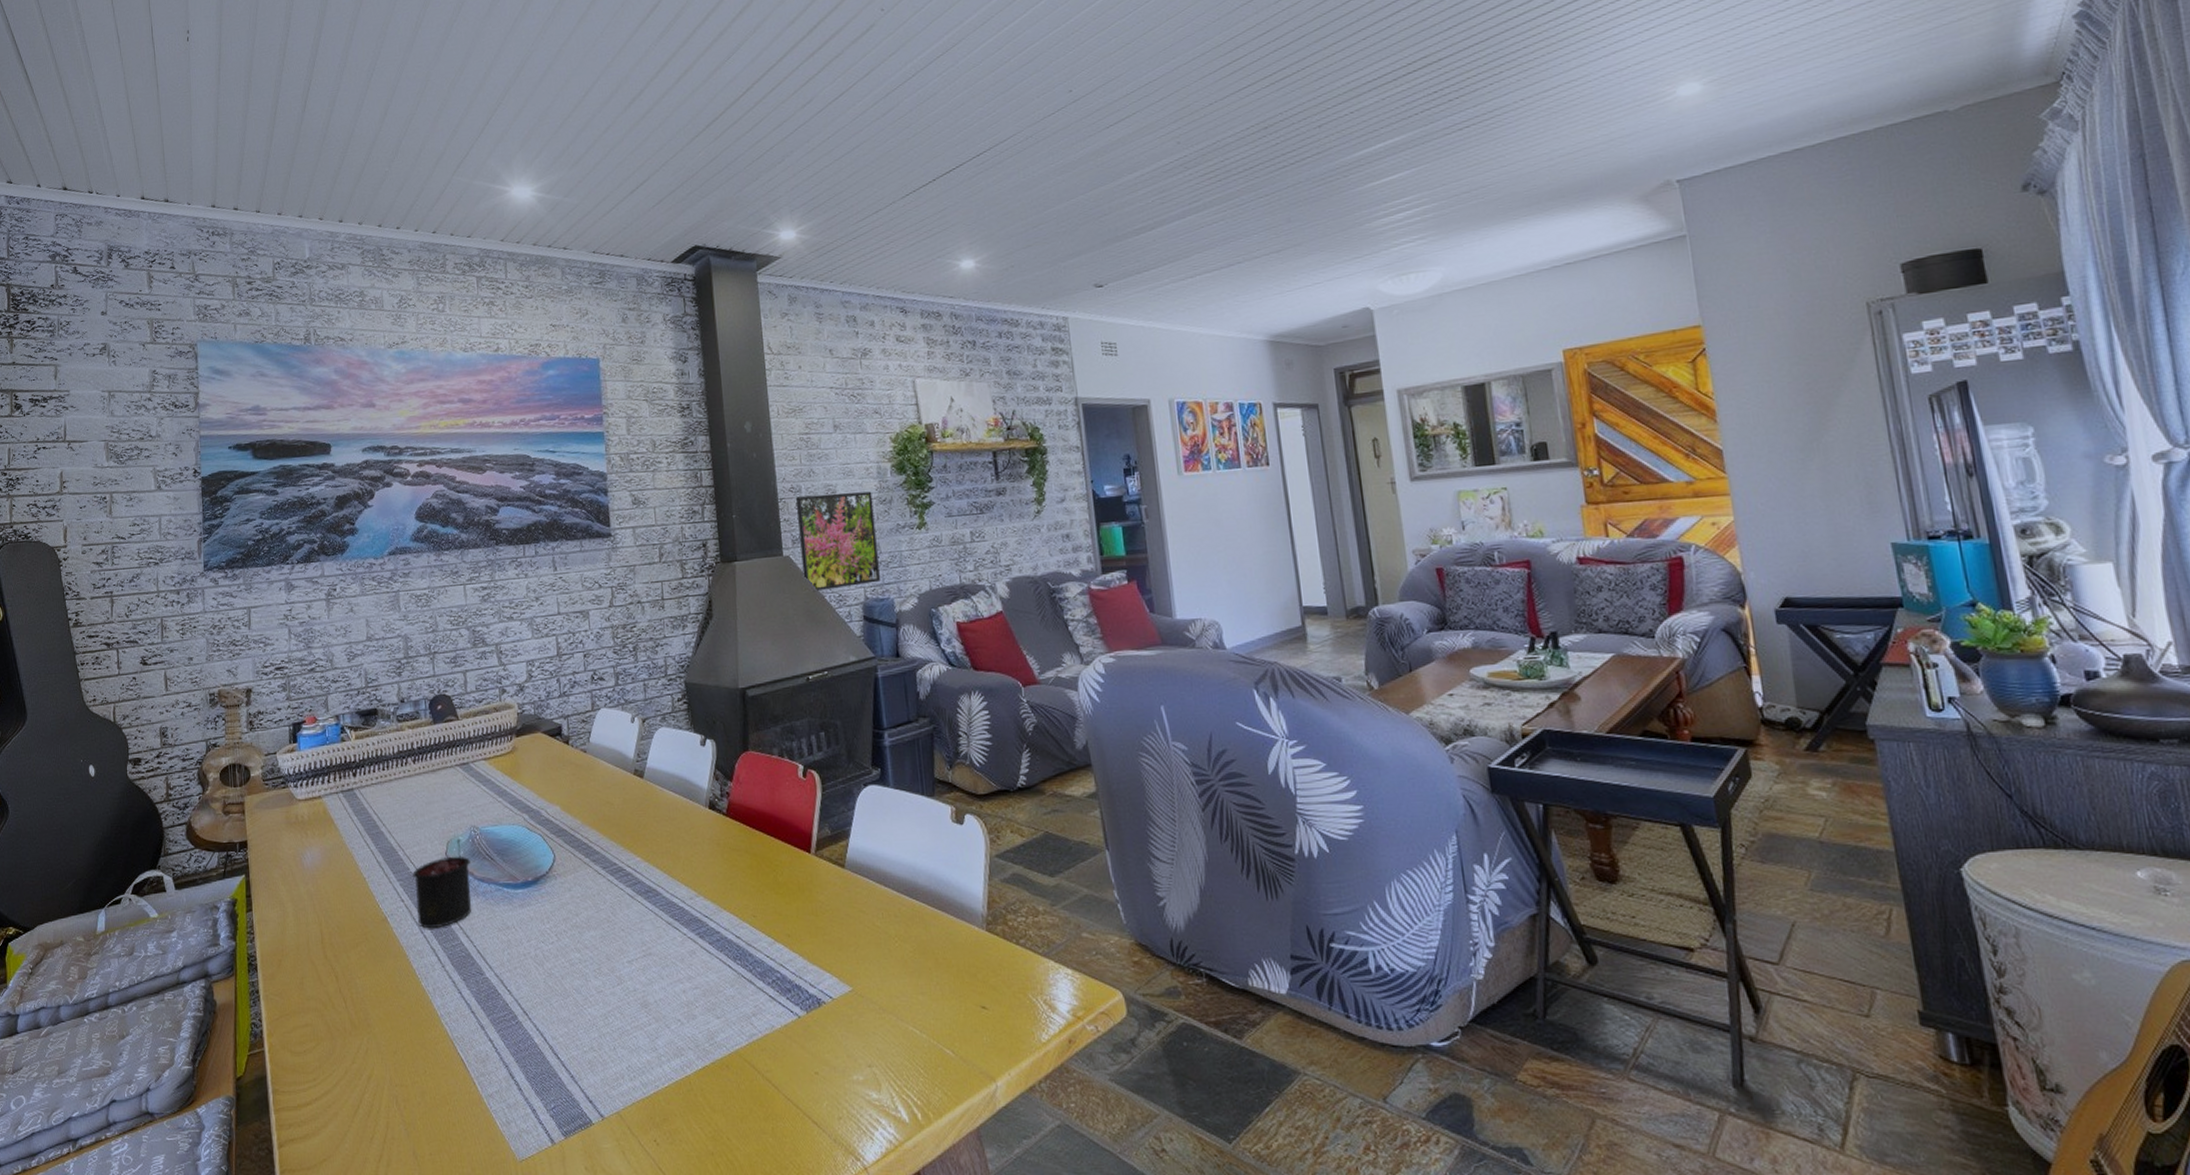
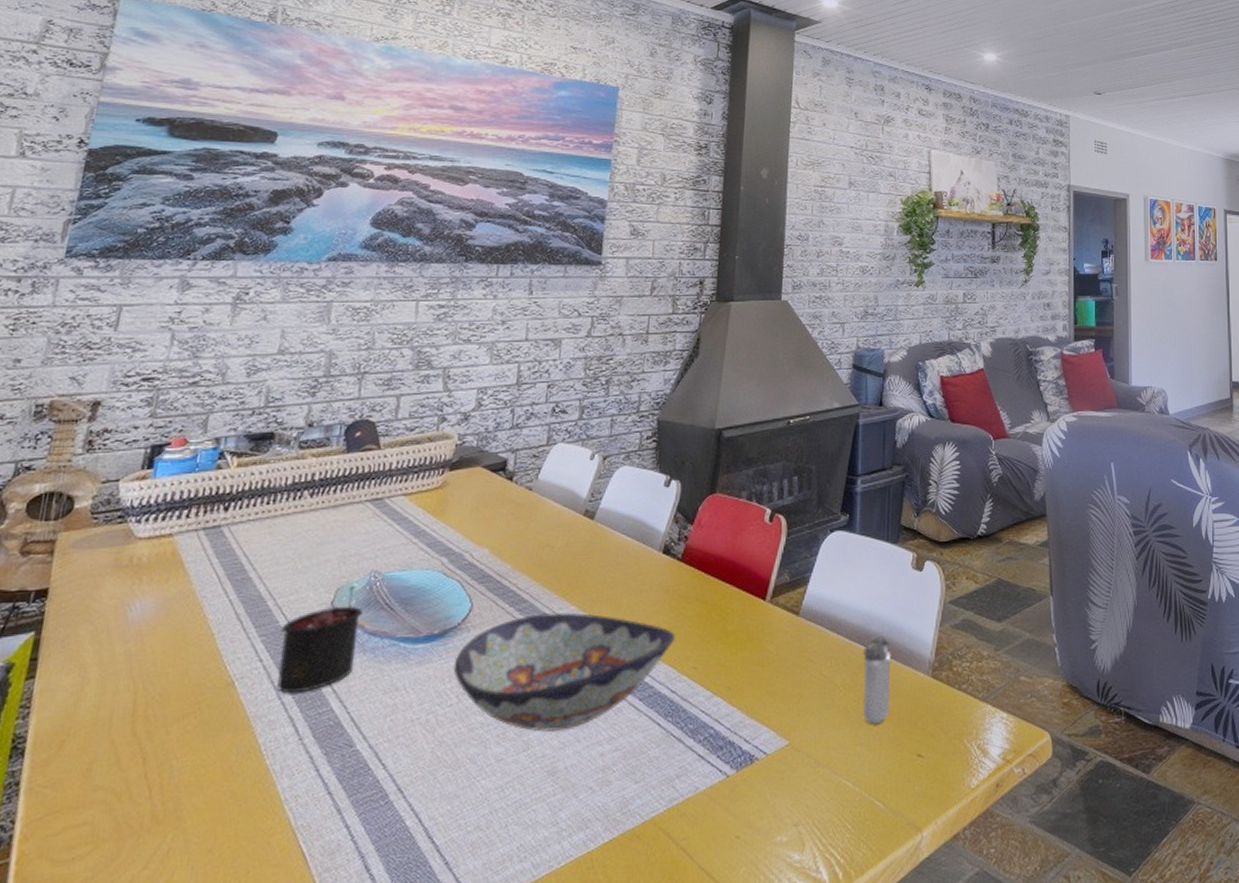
decorative bowl: none [548,863,733,969] -> present [453,612,676,732]
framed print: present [796,491,880,592] -> none [799,245,877,338]
shaker: none [913,889,948,975] -> present [862,635,892,725]

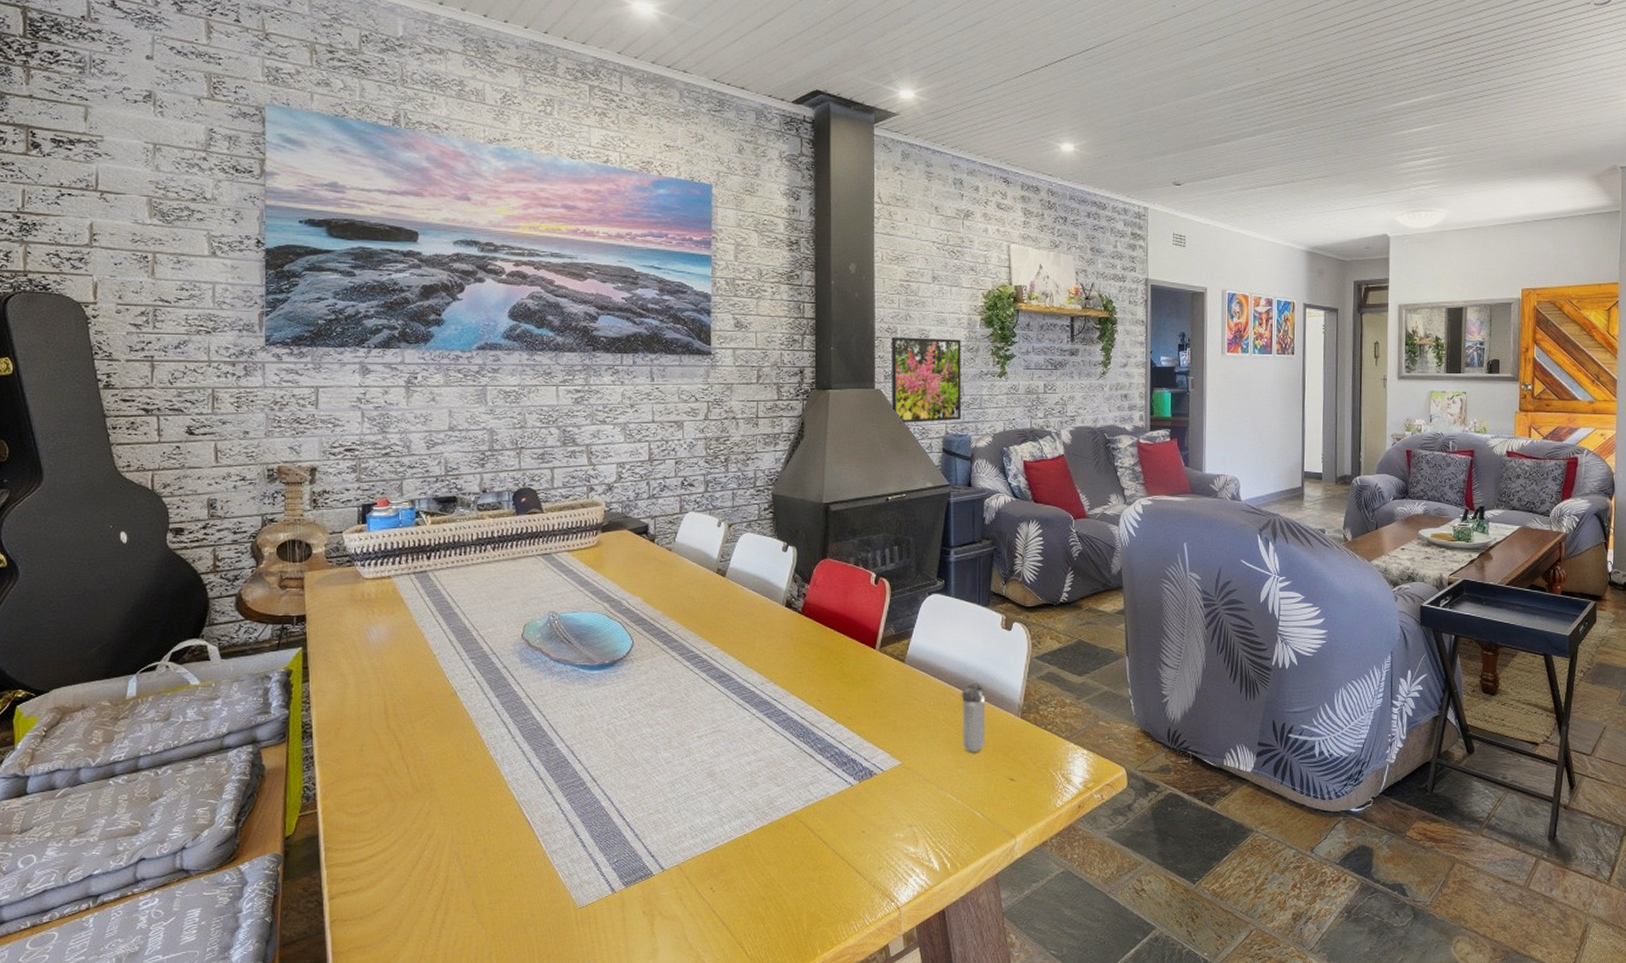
candle: present [276,586,363,694] -> none [486,623,547,704]
decorative bowl: present [453,612,676,732] -> none [624,651,802,743]
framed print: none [799,245,877,338] -> present [892,337,961,424]

